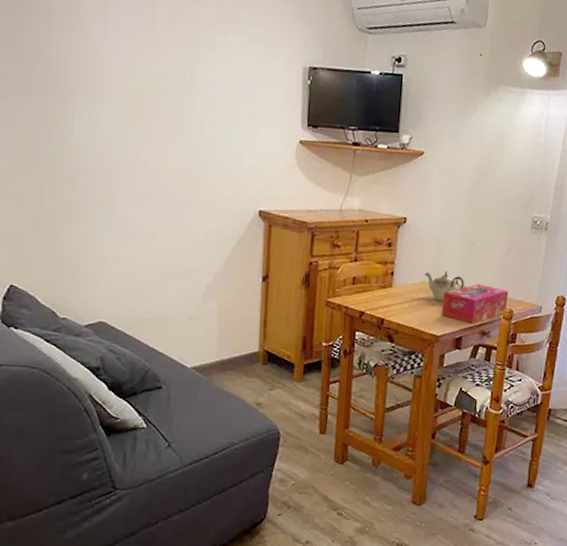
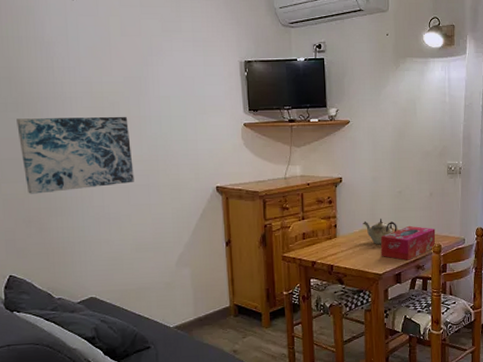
wall art: none [37,104,166,195] -> present [16,116,134,194]

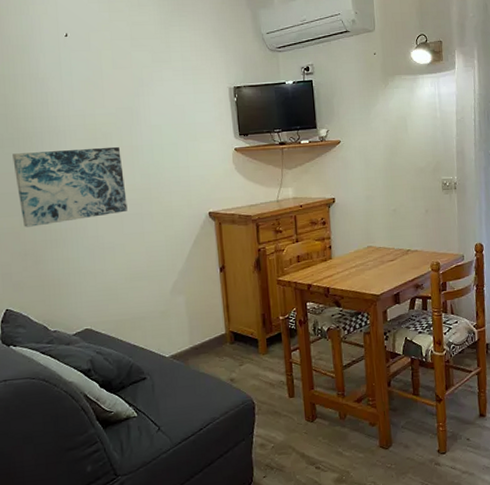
teapot: present [362,218,397,245] -> none [358,237,394,265]
tissue box: present [380,225,436,261] -> none [377,244,434,280]

